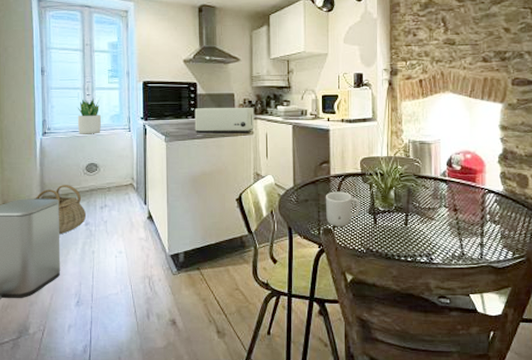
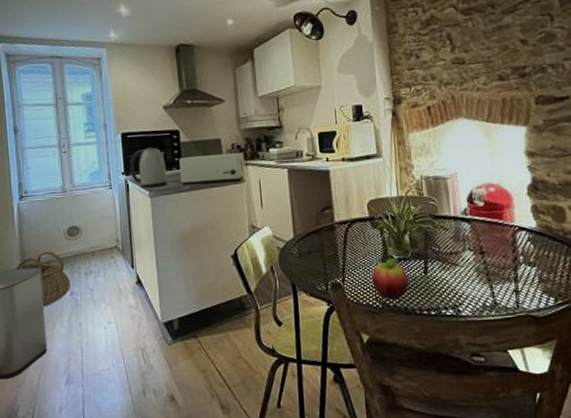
planter: present [77,97,101,134] -> none [53,154,81,196]
kettle: none [148,97,183,133] -> present [129,147,168,188]
mug: present [325,191,360,226] -> none [330,239,372,280]
fruit: none [359,210,391,246] -> present [372,258,409,300]

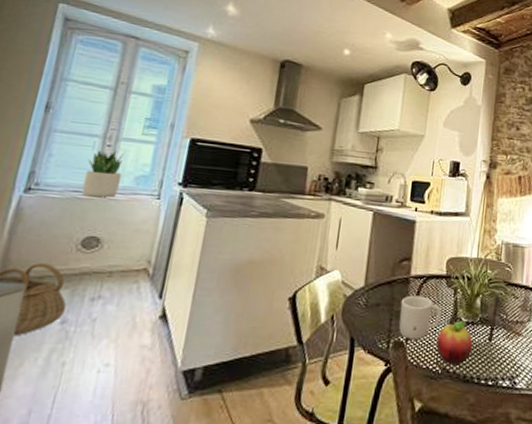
planter: none [53,154,81,196] -> present [81,150,126,199]
kettle: present [129,147,168,188] -> none [190,161,238,207]
toaster: present [178,153,246,186] -> none [249,179,330,216]
mug: none [330,239,372,280] -> present [399,295,441,339]

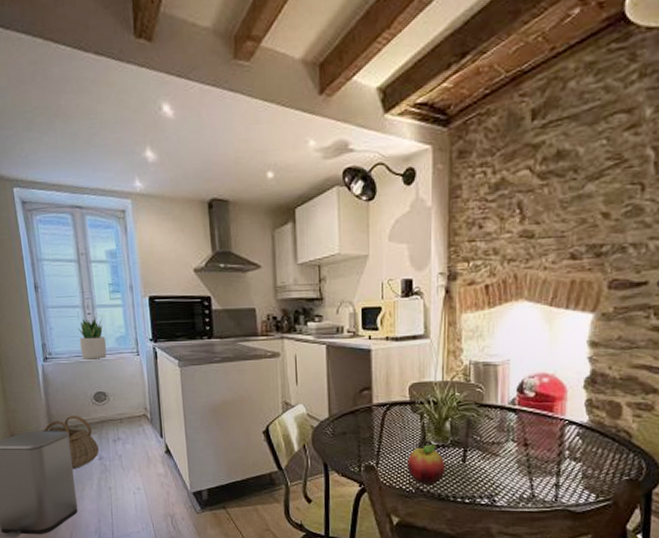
mug: present [399,295,441,339] -> none [366,423,409,463]

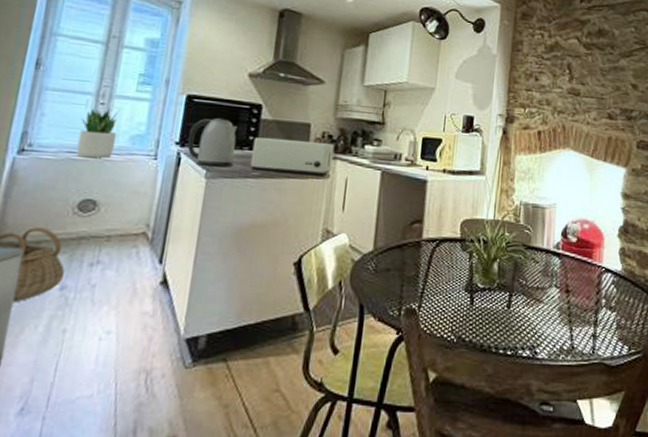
kettle: none [158,314,198,356] -> present [187,118,237,168]
toaster: none [210,324,281,357] -> present [250,137,335,176]
fruit: present [407,444,446,486] -> none [451,287,490,334]

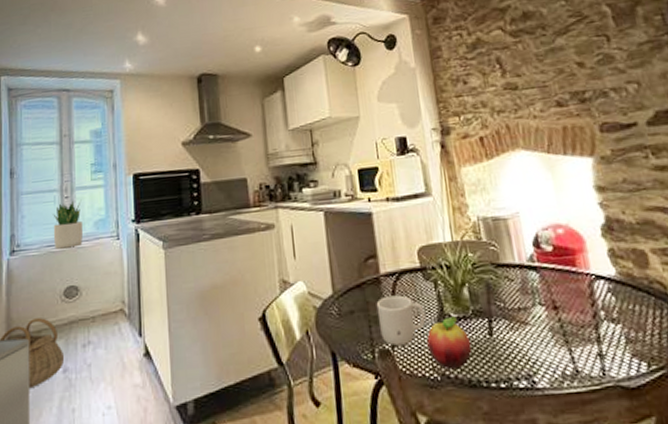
kettle: present [187,118,237,168] -> none [141,189,185,238]
toaster: present [250,137,335,176] -> none [198,194,276,234]
mug: none [410,260,456,306] -> present [376,295,426,346]
fruit: none [451,287,490,334] -> present [427,317,472,370]

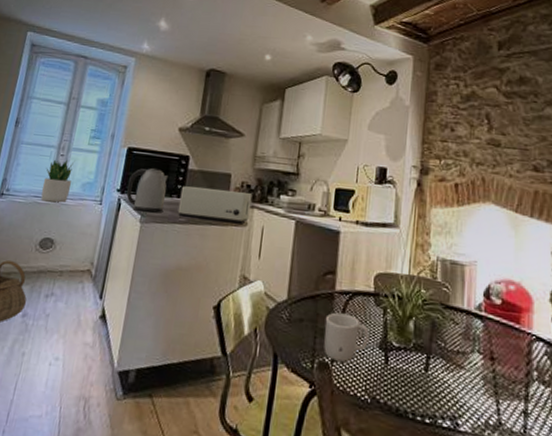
kettle: none [141,189,185,238] -> present [126,168,168,213]
toaster: none [198,194,276,234] -> present [177,186,253,224]
fruit: present [427,317,472,370] -> none [364,345,406,396]

